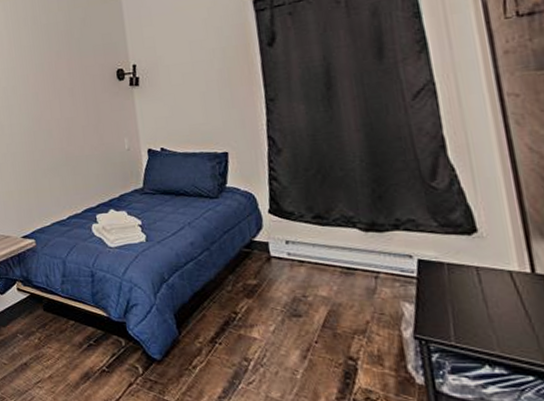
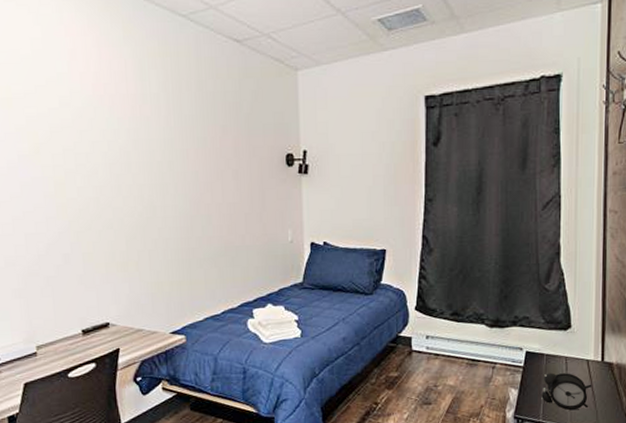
alarm clock: none [448,285,523,332] -> present [541,373,592,410]

